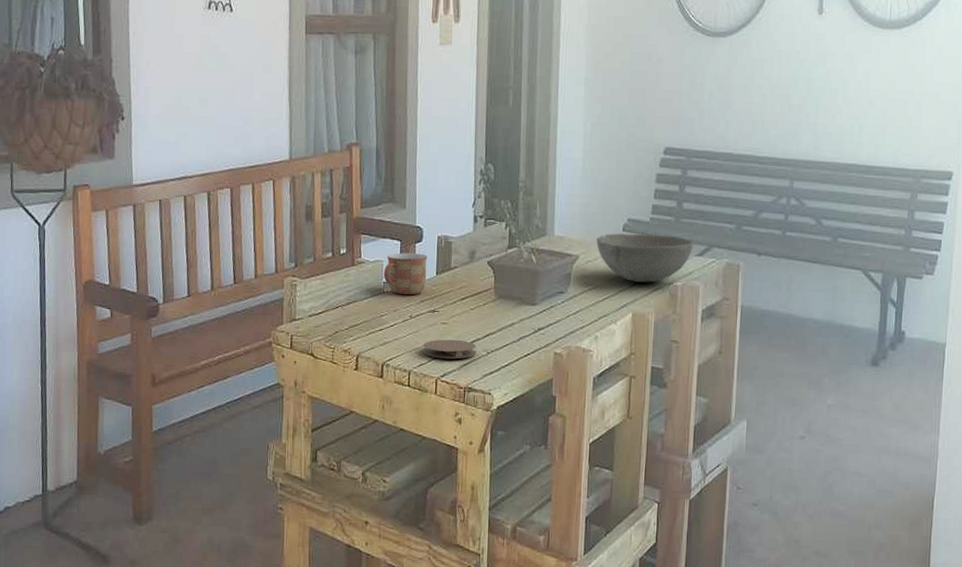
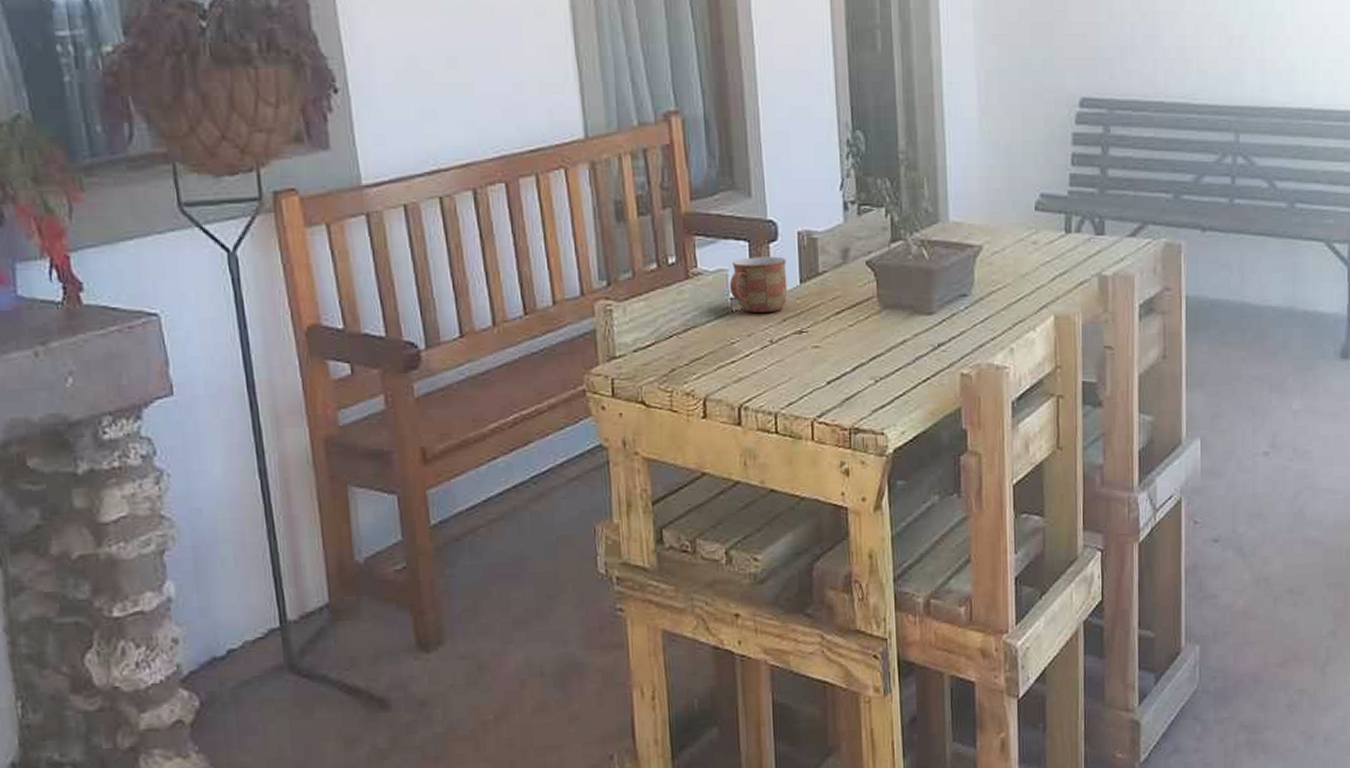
coaster: present [423,339,476,359] -> none [791,367,860,394]
bowl: present [596,233,694,283] -> none [1003,212,1124,275]

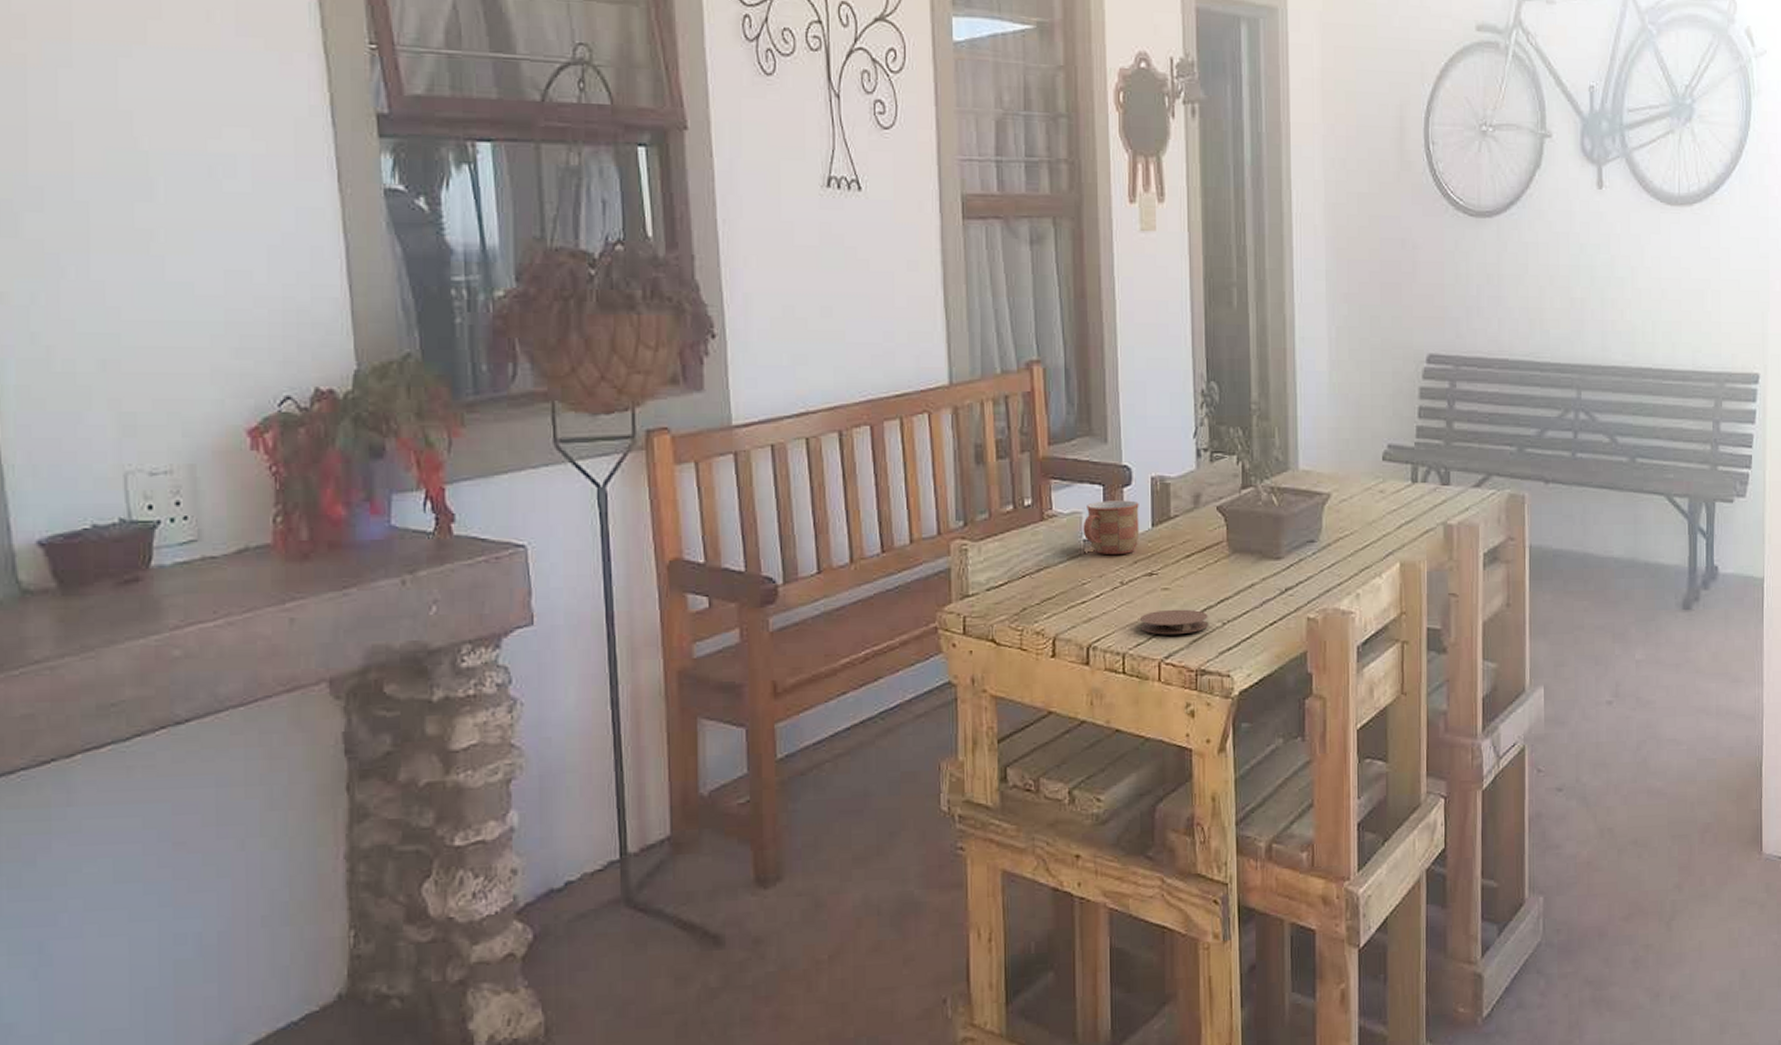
coaster: none [791,367,860,394] -> present [1140,609,1208,635]

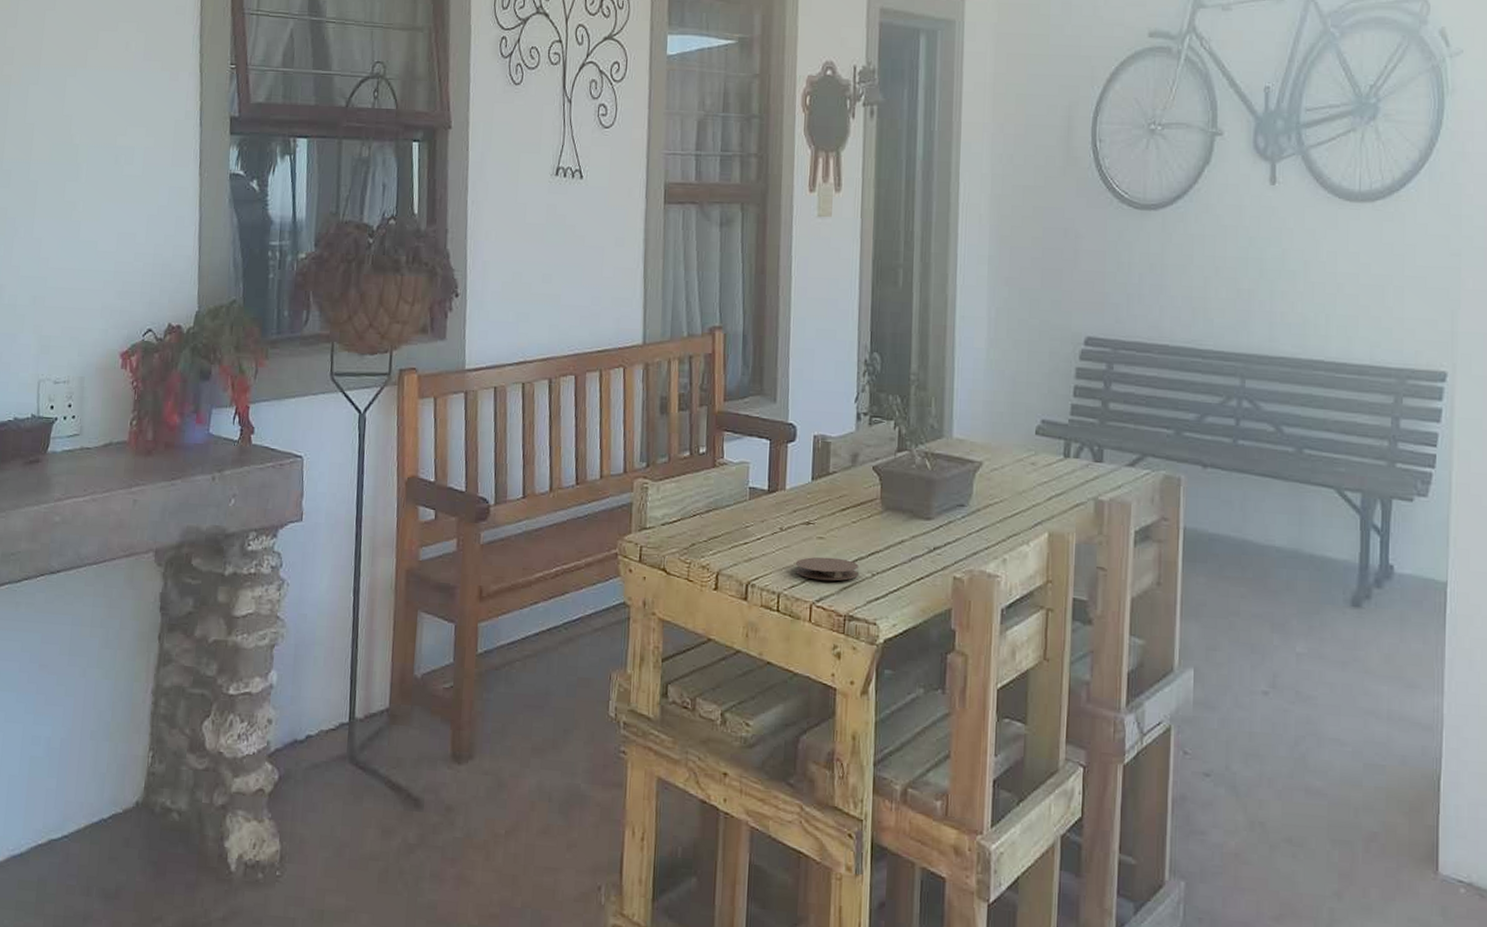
mug: present [1083,500,1140,554] -> none [749,453,801,503]

